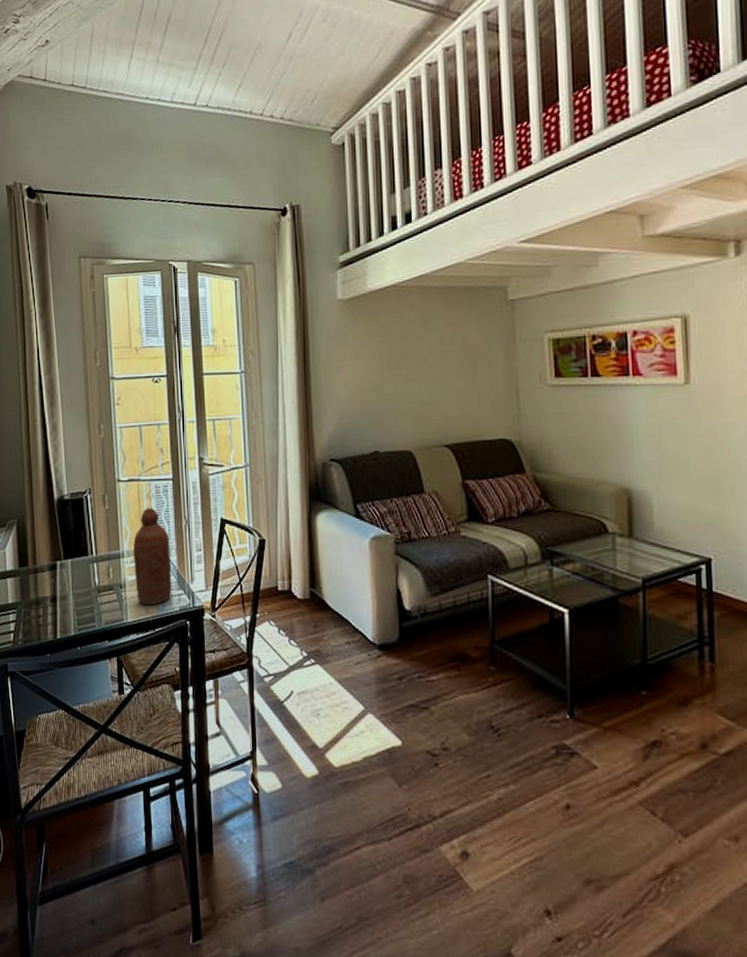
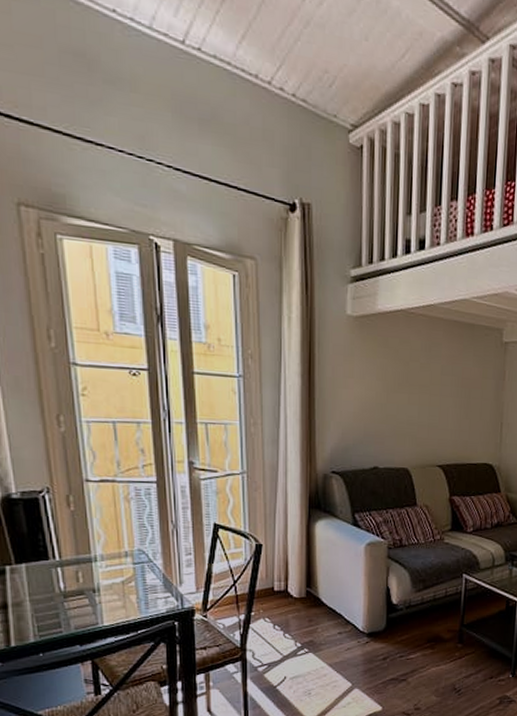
bottle: present [133,508,172,606] -> none [108,511,157,609]

